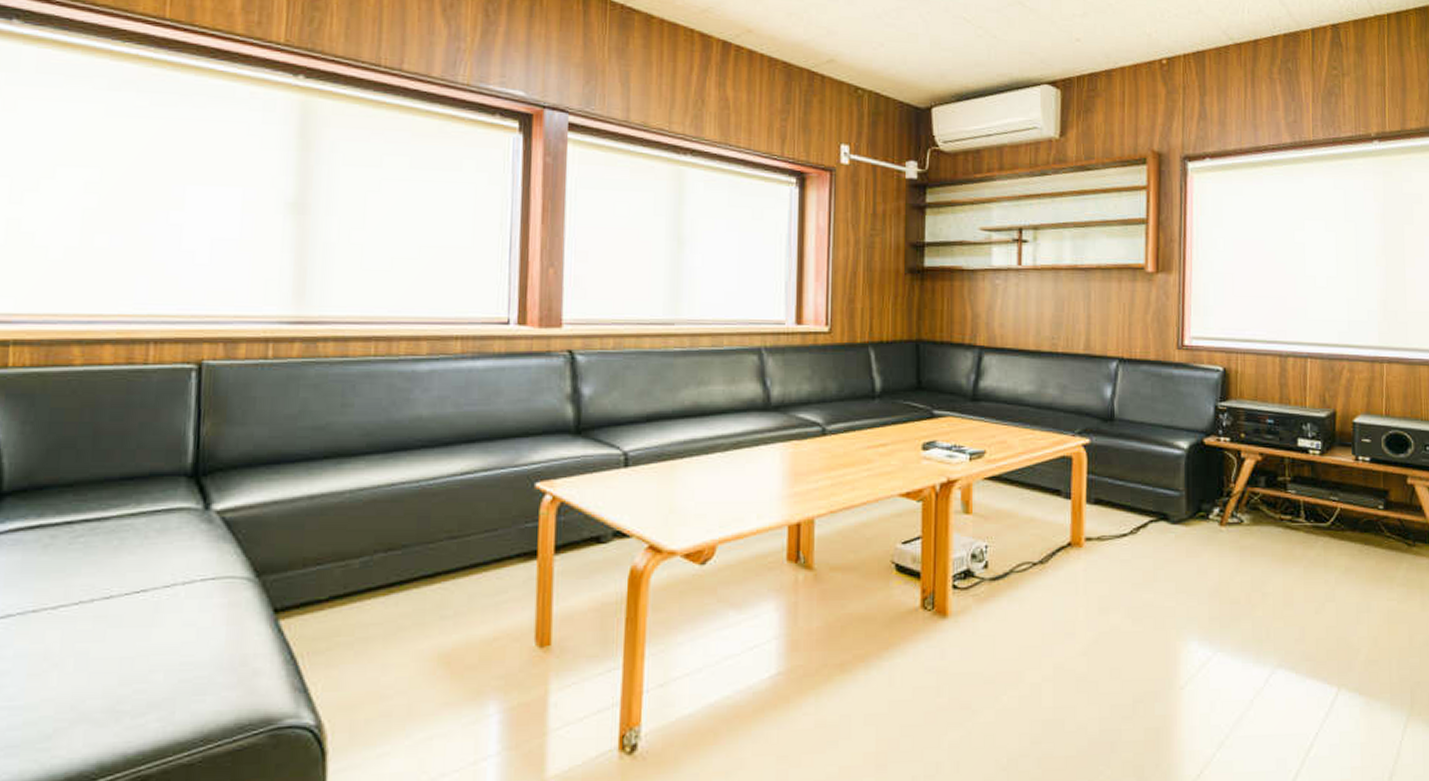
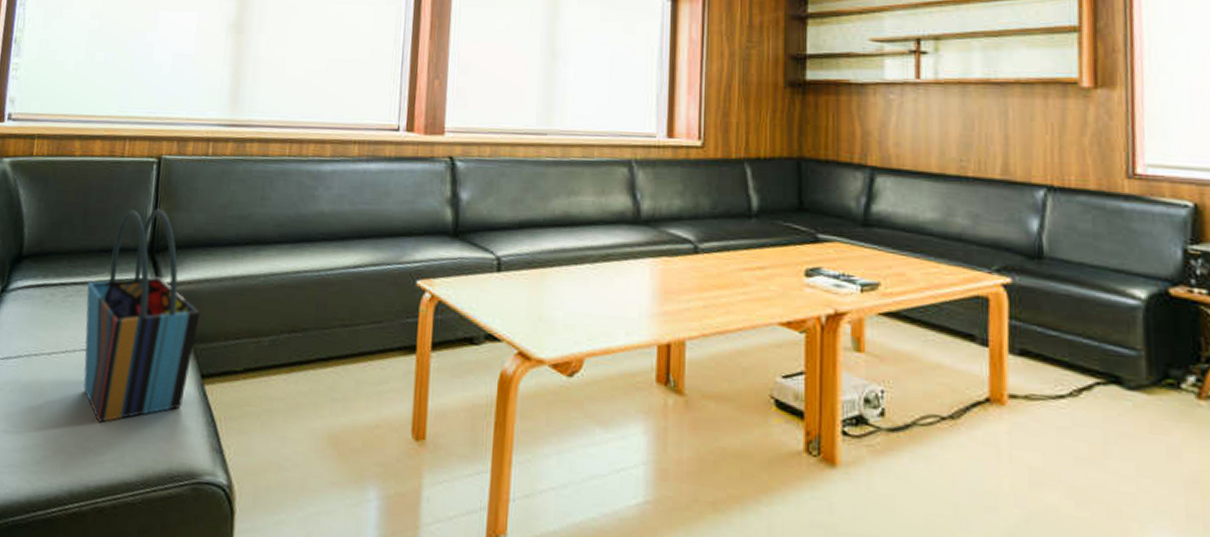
tote bag: none [105,424,268,679] -> present [83,209,200,423]

